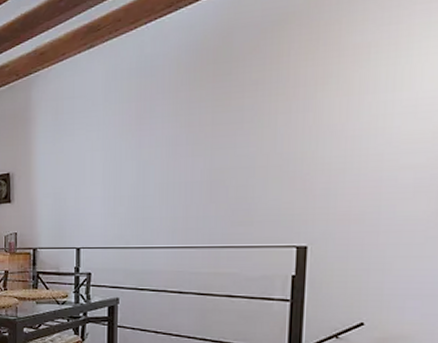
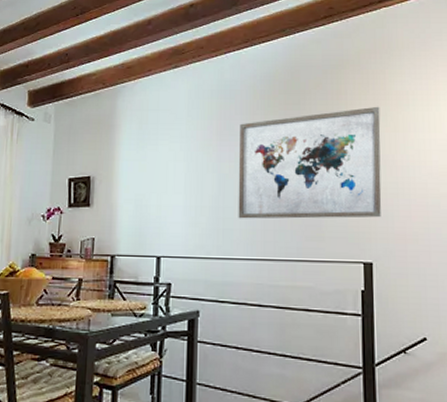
wall art: none [158,66,331,207] -> present [238,106,382,219]

